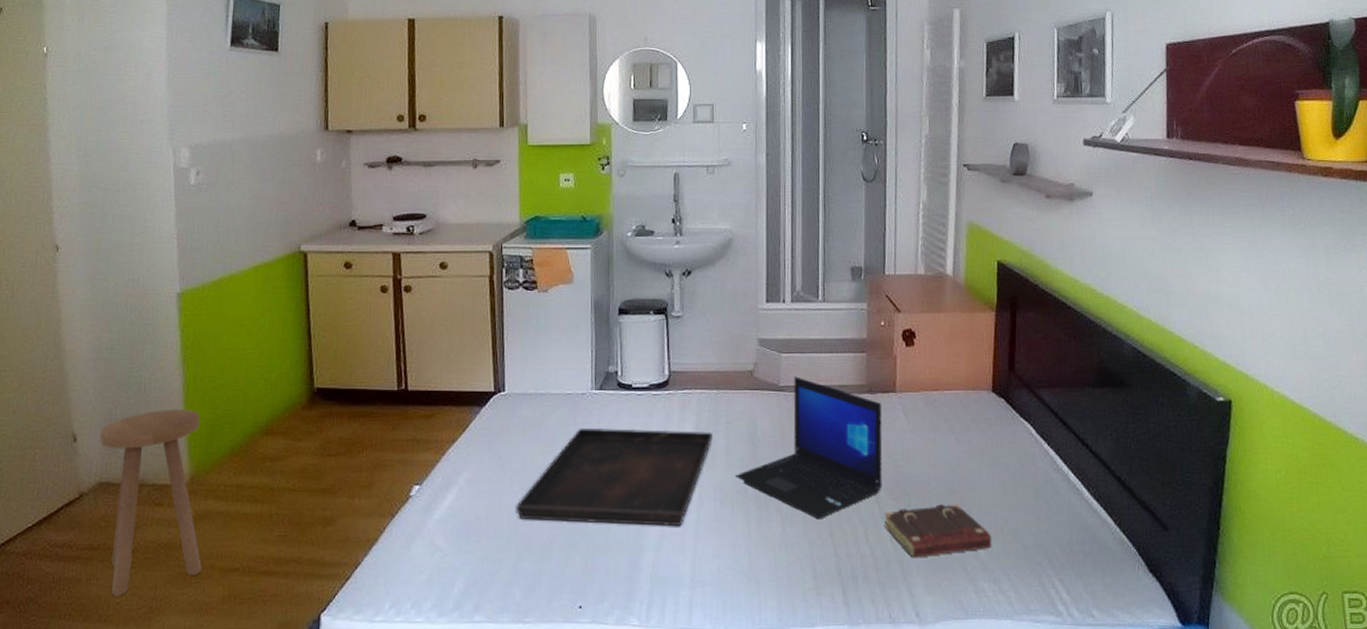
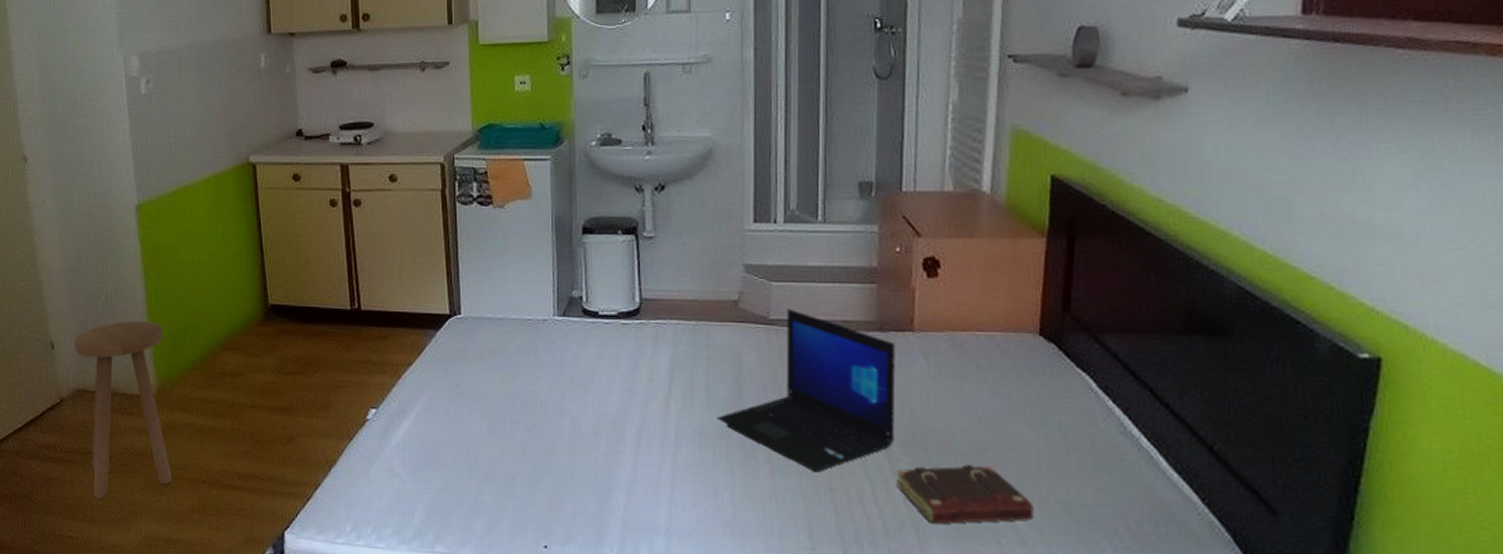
serving tray: present [516,427,713,527] -> none [475,356,691,470]

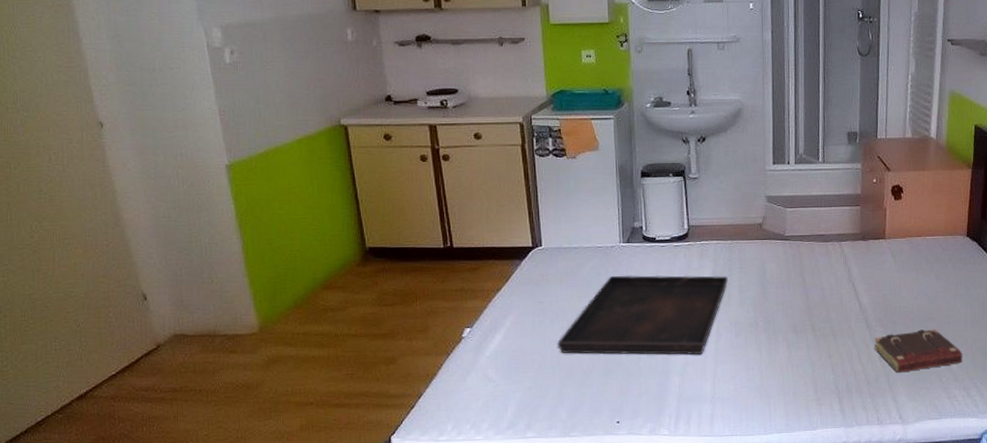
stool: present [74,321,172,499] -> none [168,269,279,430]
serving tray: none [475,356,691,470] -> present [557,275,728,355]
laptop: present [717,309,896,473] -> none [748,227,873,345]

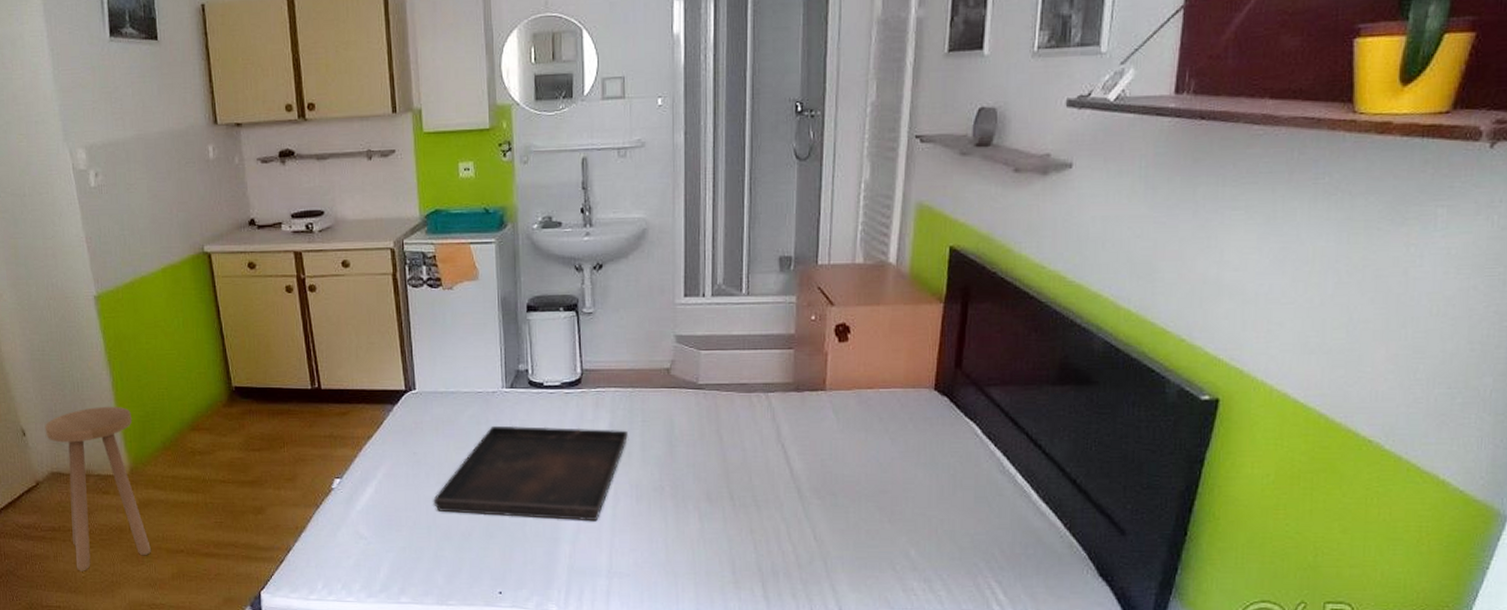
stool: none [168,269,279,430] -> present [44,407,151,571]
book: present [874,329,963,373] -> none [808,504,924,556]

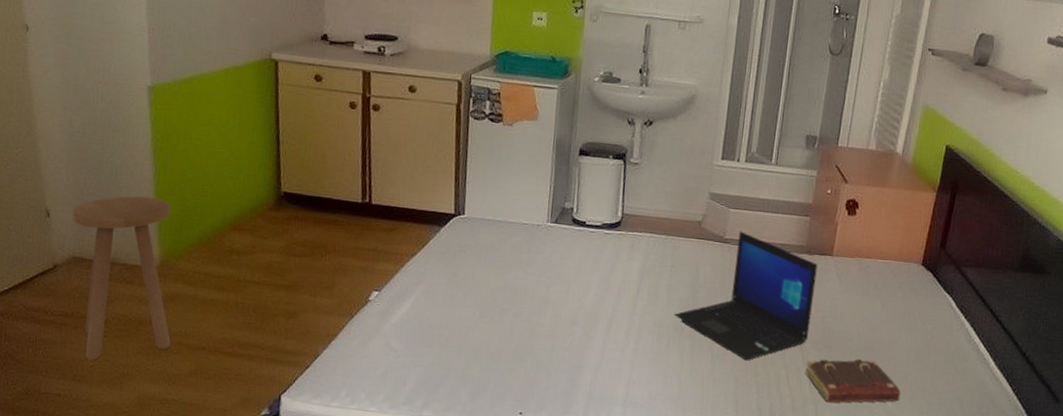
serving tray: present [433,425,628,522] -> none [467,256,657,354]
laptop: none [652,374,809,517] -> present [674,231,818,361]
book: none [808,504,924,556] -> present [805,359,901,403]

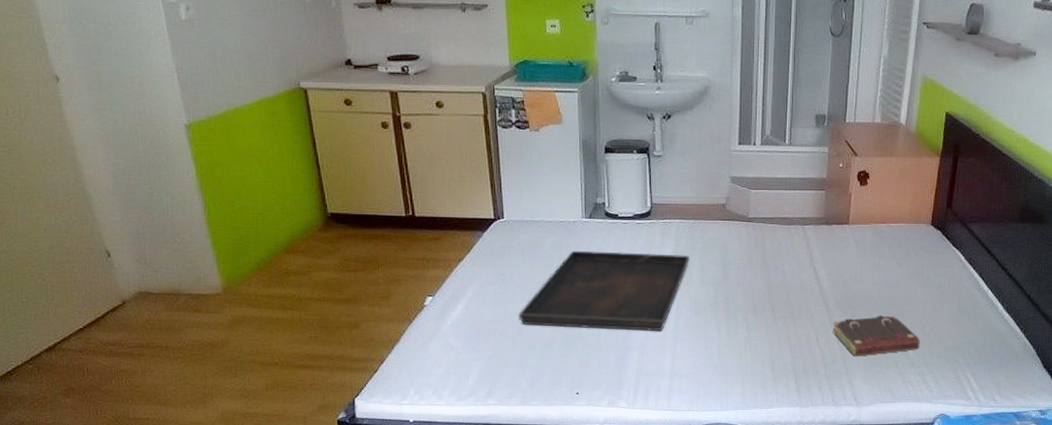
stool: present [72,196,171,361] -> none [131,230,245,385]
serving tray: none [467,256,657,354] -> present [518,250,689,332]
laptop: present [674,231,818,361] -> none [709,209,836,327]

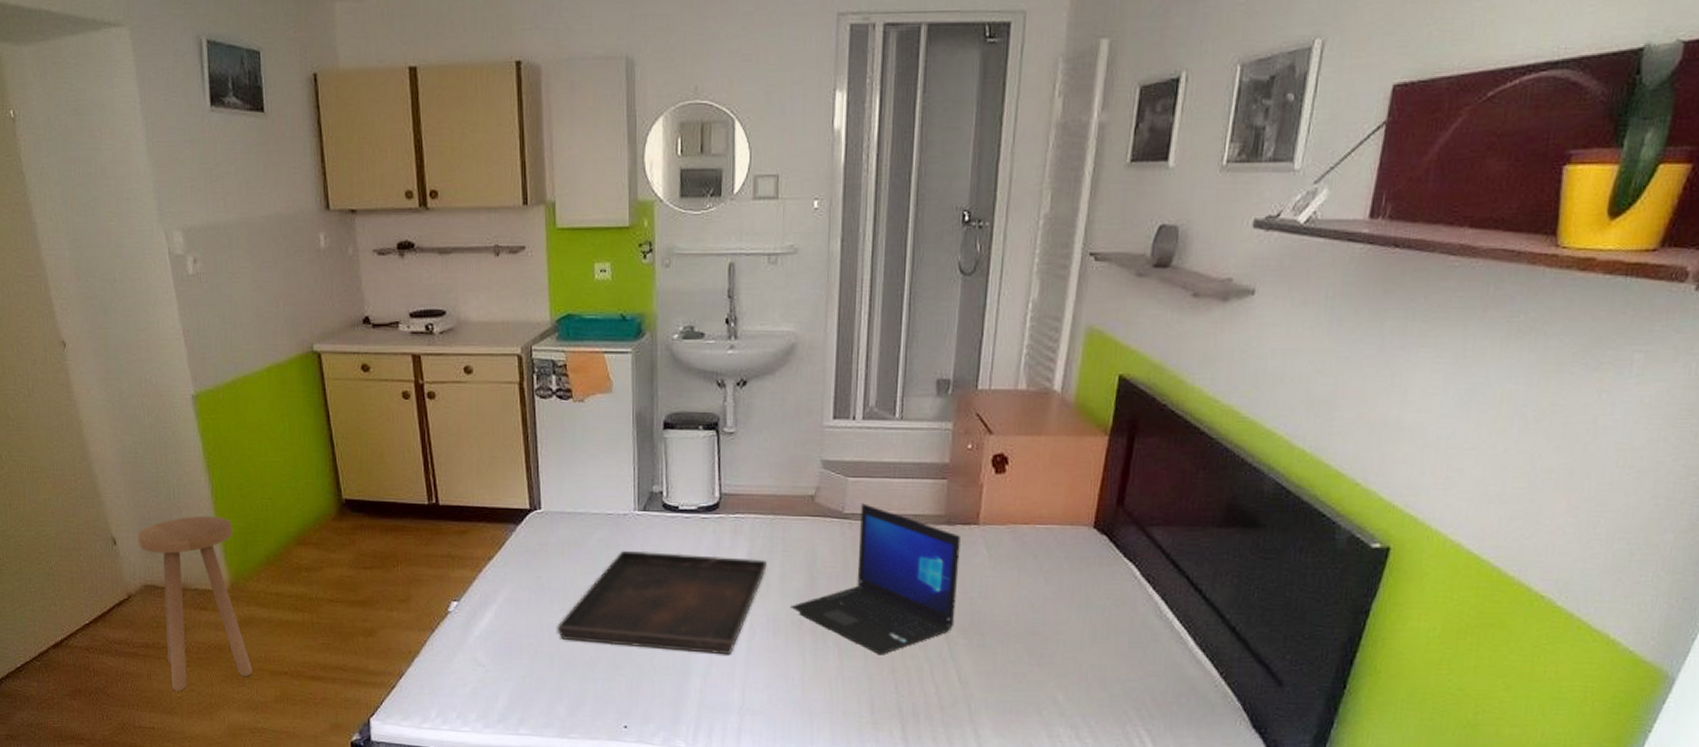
stool: none [131,230,245,385] -> present [137,516,253,692]
laptop: none [709,209,836,327] -> present [791,503,961,655]
book: present [832,315,920,357] -> none [953,646,1074,700]

